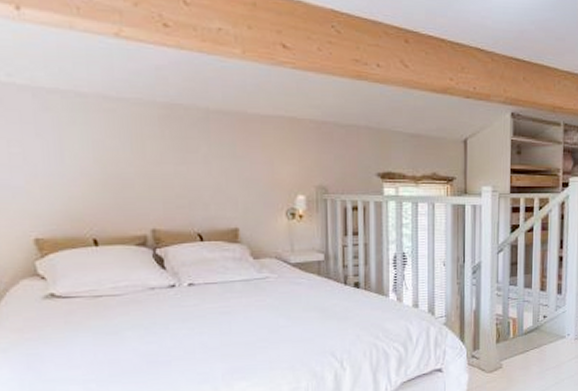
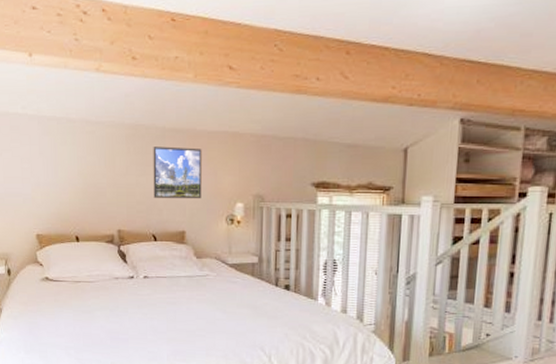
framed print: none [194,130,257,192] -> present [153,146,202,199]

